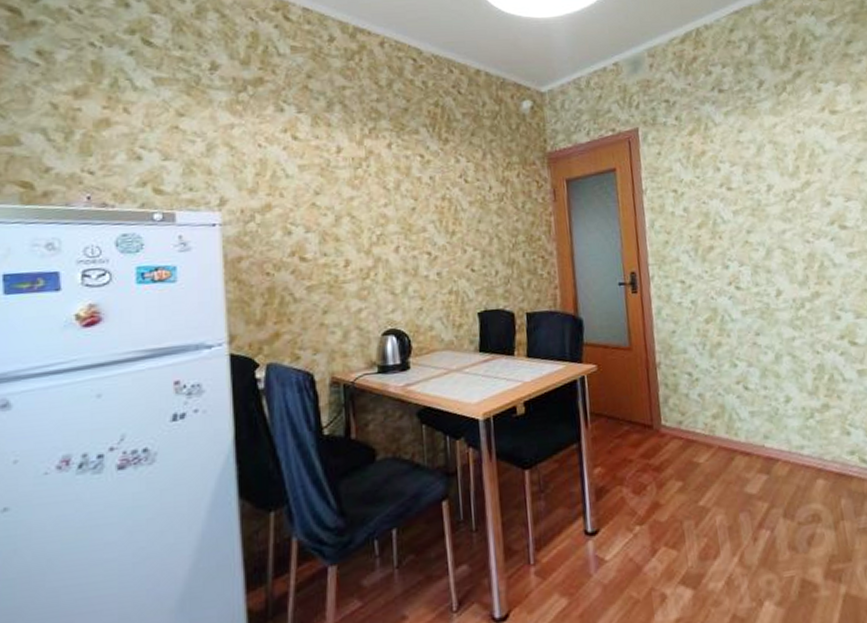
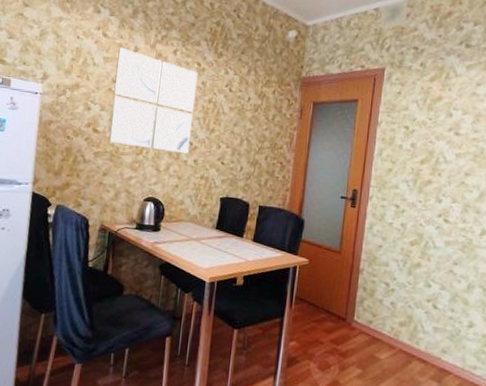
wall art: none [316,150,428,271] -> present [108,47,198,154]

